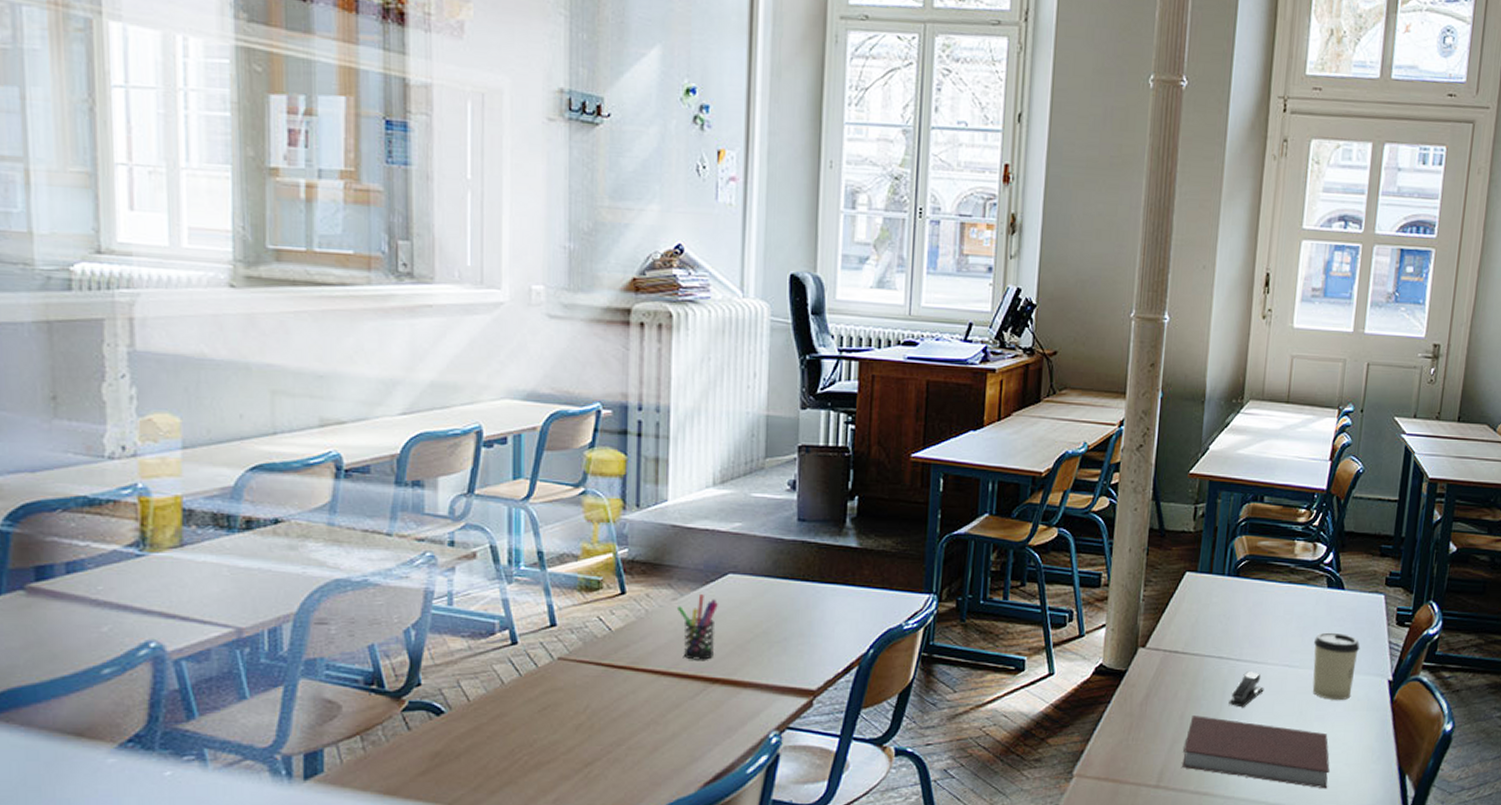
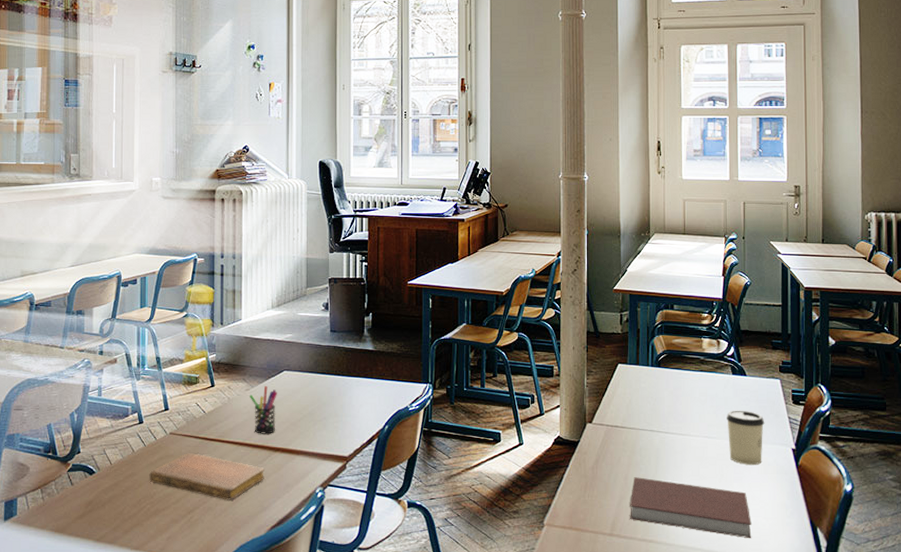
notebook: none [527,686,697,749] -> present [149,453,264,500]
stapler: present [1229,672,1264,708] -> none [662,442,690,471]

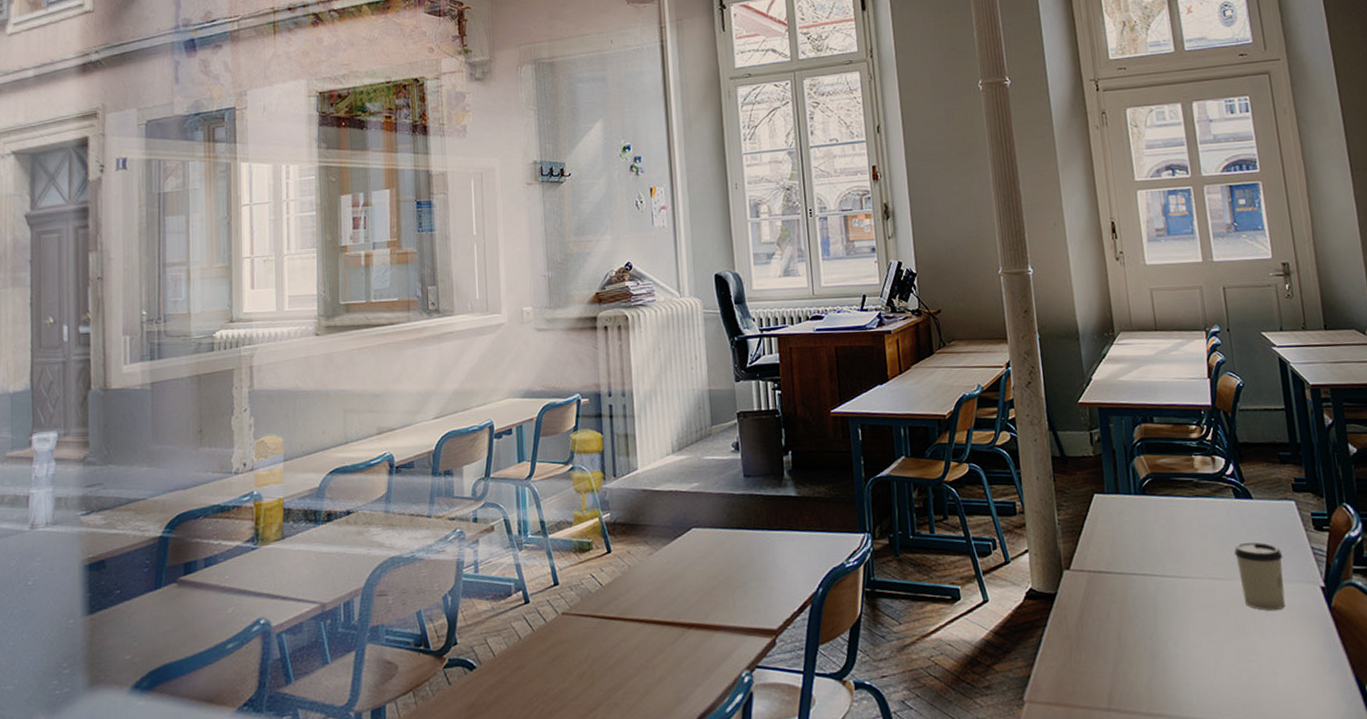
notebook: present [149,453,264,500] -> none [540,636,678,693]
pen holder: present [250,385,277,434] -> none [654,547,688,608]
notebook: present [630,477,752,539] -> none [1127,634,1285,705]

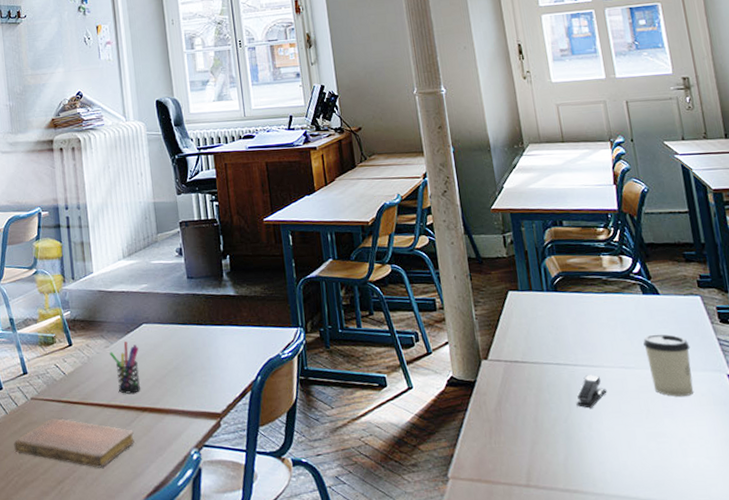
notebook: none [540,636,678,693] -> present [14,418,134,468]
pen holder: none [654,547,688,608] -> present [110,341,141,394]
stapler: none [1162,586,1195,624] -> present [576,375,607,409]

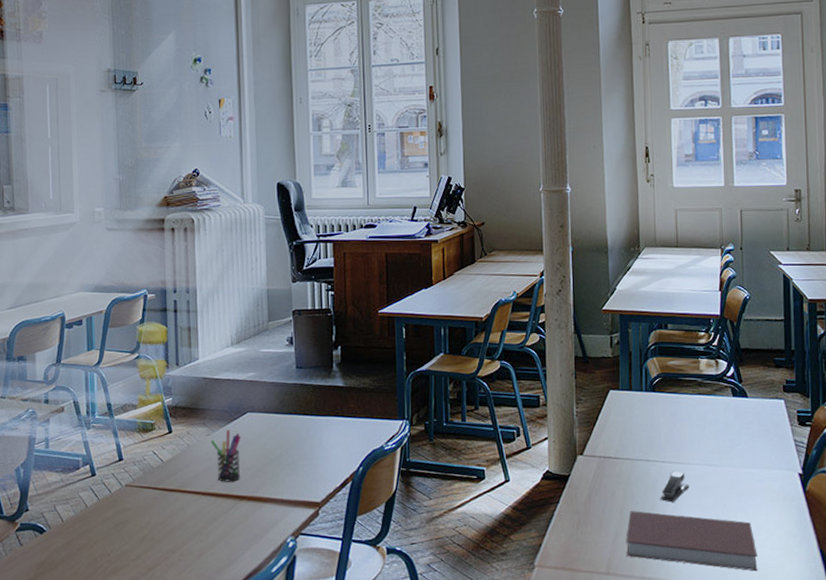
notebook: present [14,418,134,468] -> none [105,506,230,555]
notebook: none [544,418,696,483] -> present [626,511,758,572]
cup: present [643,334,694,397] -> none [728,434,769,493]

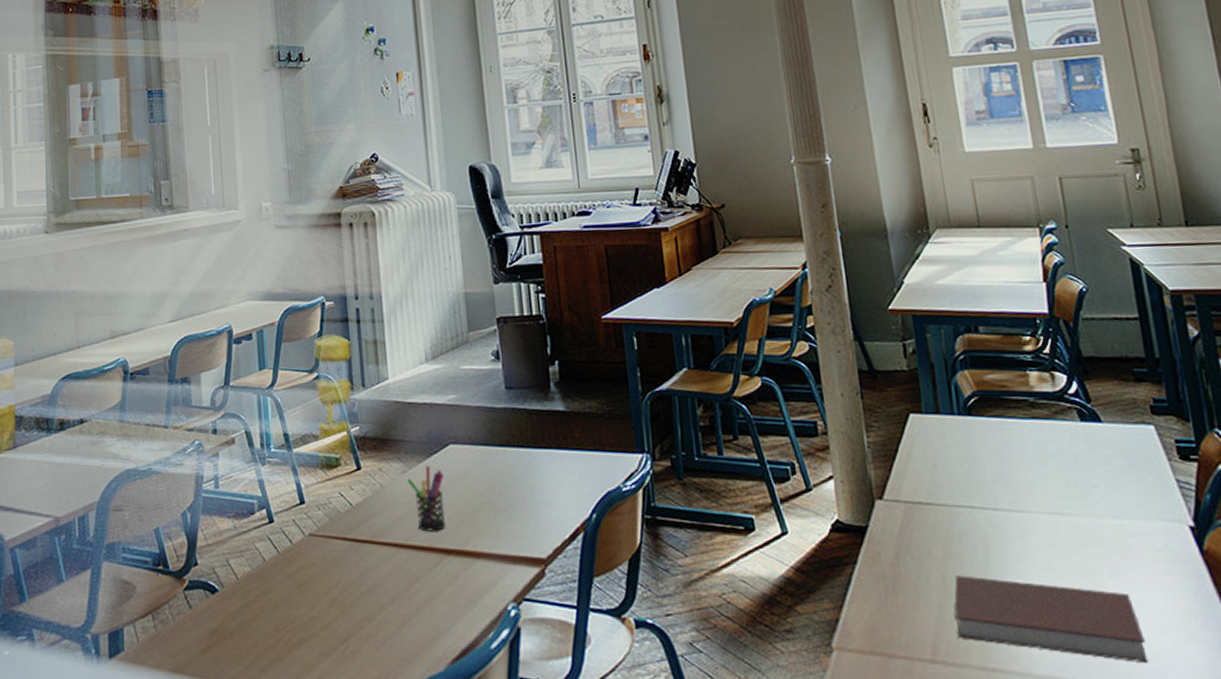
stapler: present [660,471,689,503] -> none [995,522,1035,565]

